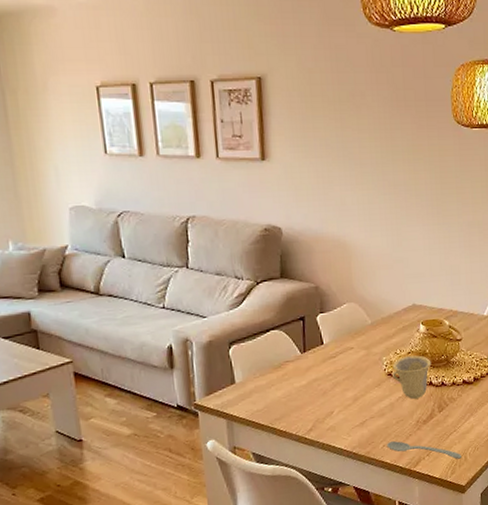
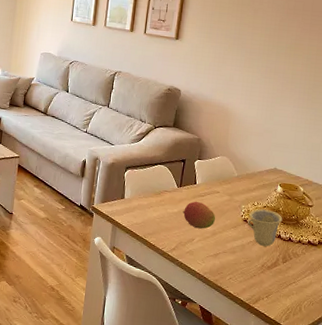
fruit: none [313,365,355,398] -> present [182,201,216,229]
spoon: present [387,441,462,459] -> none [233,276,297,309]

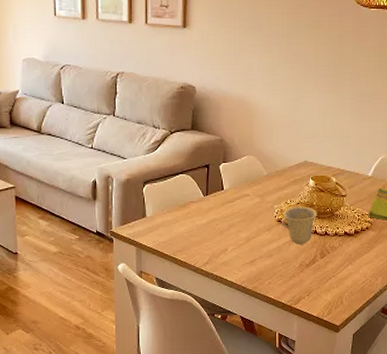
fruit: present [182,201,216,229] -> none [212,208,248,237]

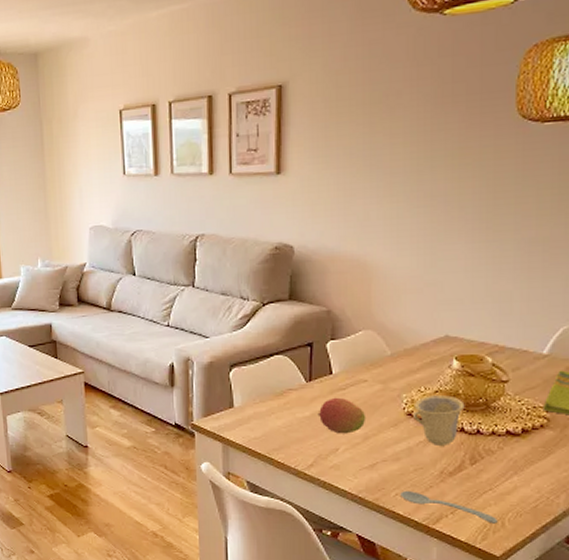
fruit: none [212,208,248,237] -> present [318,397,366,434]
spoon: none [272,280,338,302] -> present [401,491,498,524]

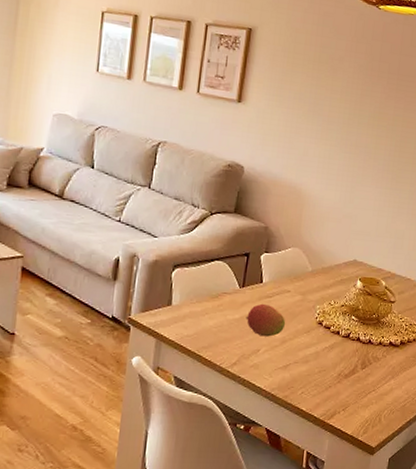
spoon: present [401,491,498,524] -> none [305,390,376,419]
cup: present [413,395,465,445] -> none [323,308,363,352]

